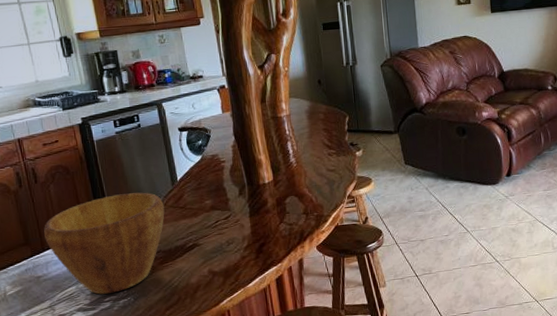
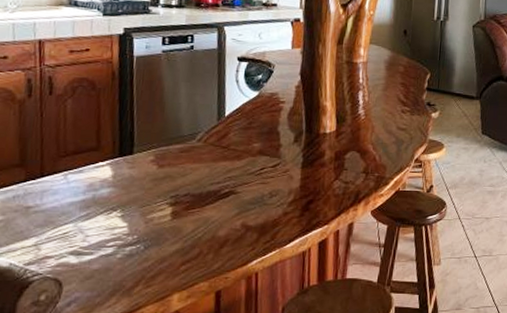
bowl: present [44,192,165,295] -> none [47,122,204,237]

